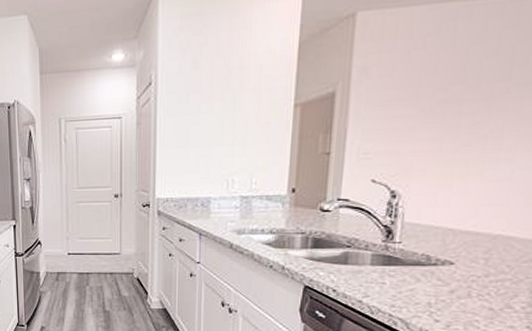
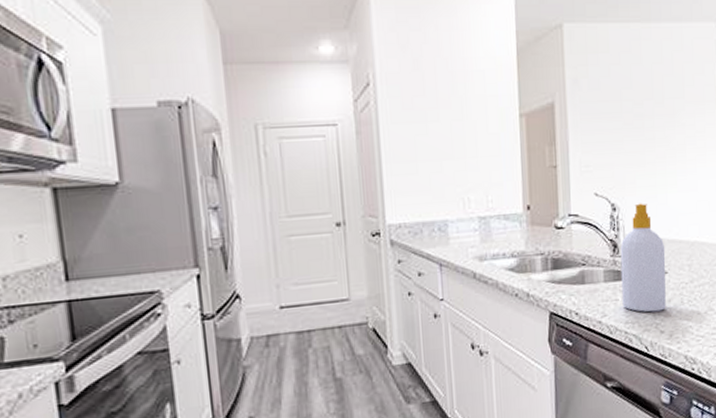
soap bottle: none [390,191,455,301] -> present [620,203,666,313]

